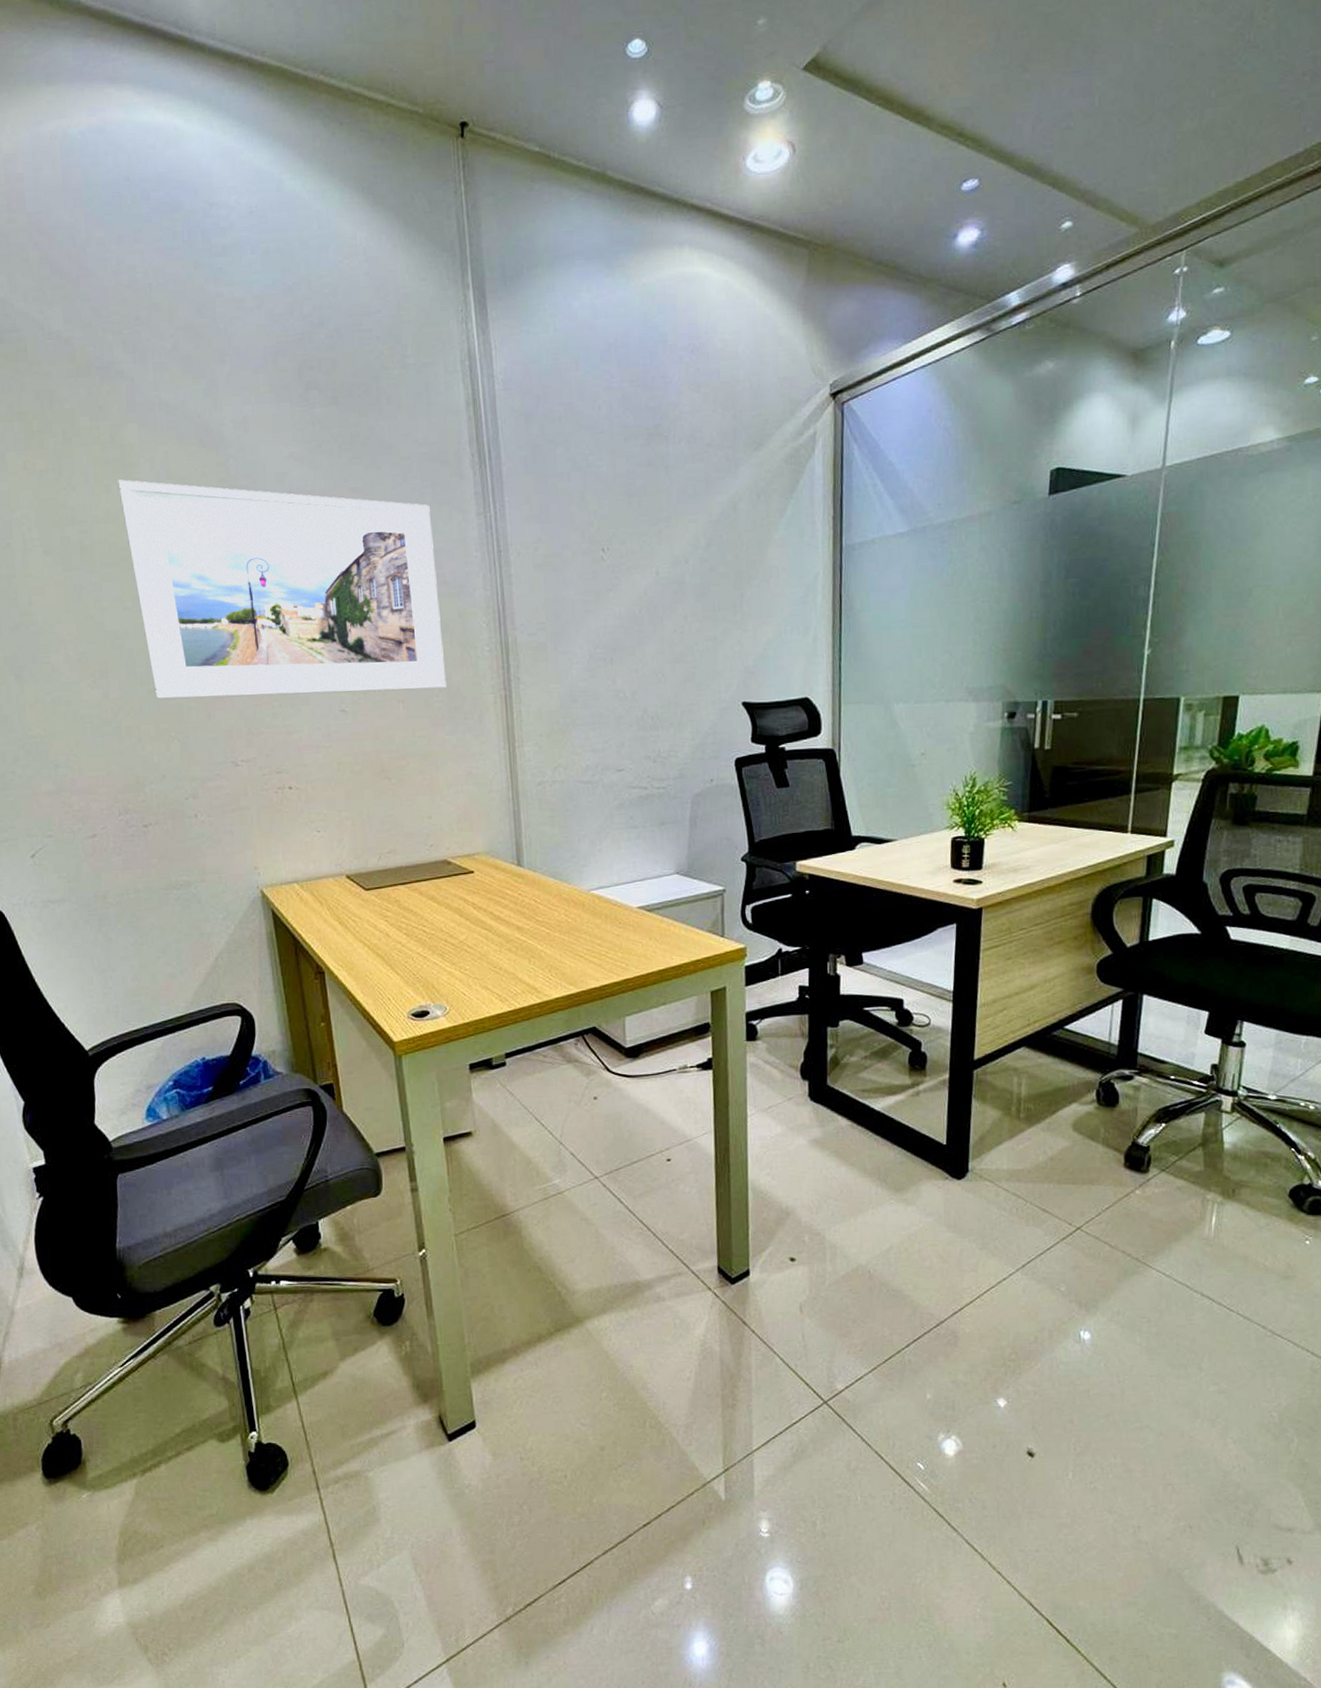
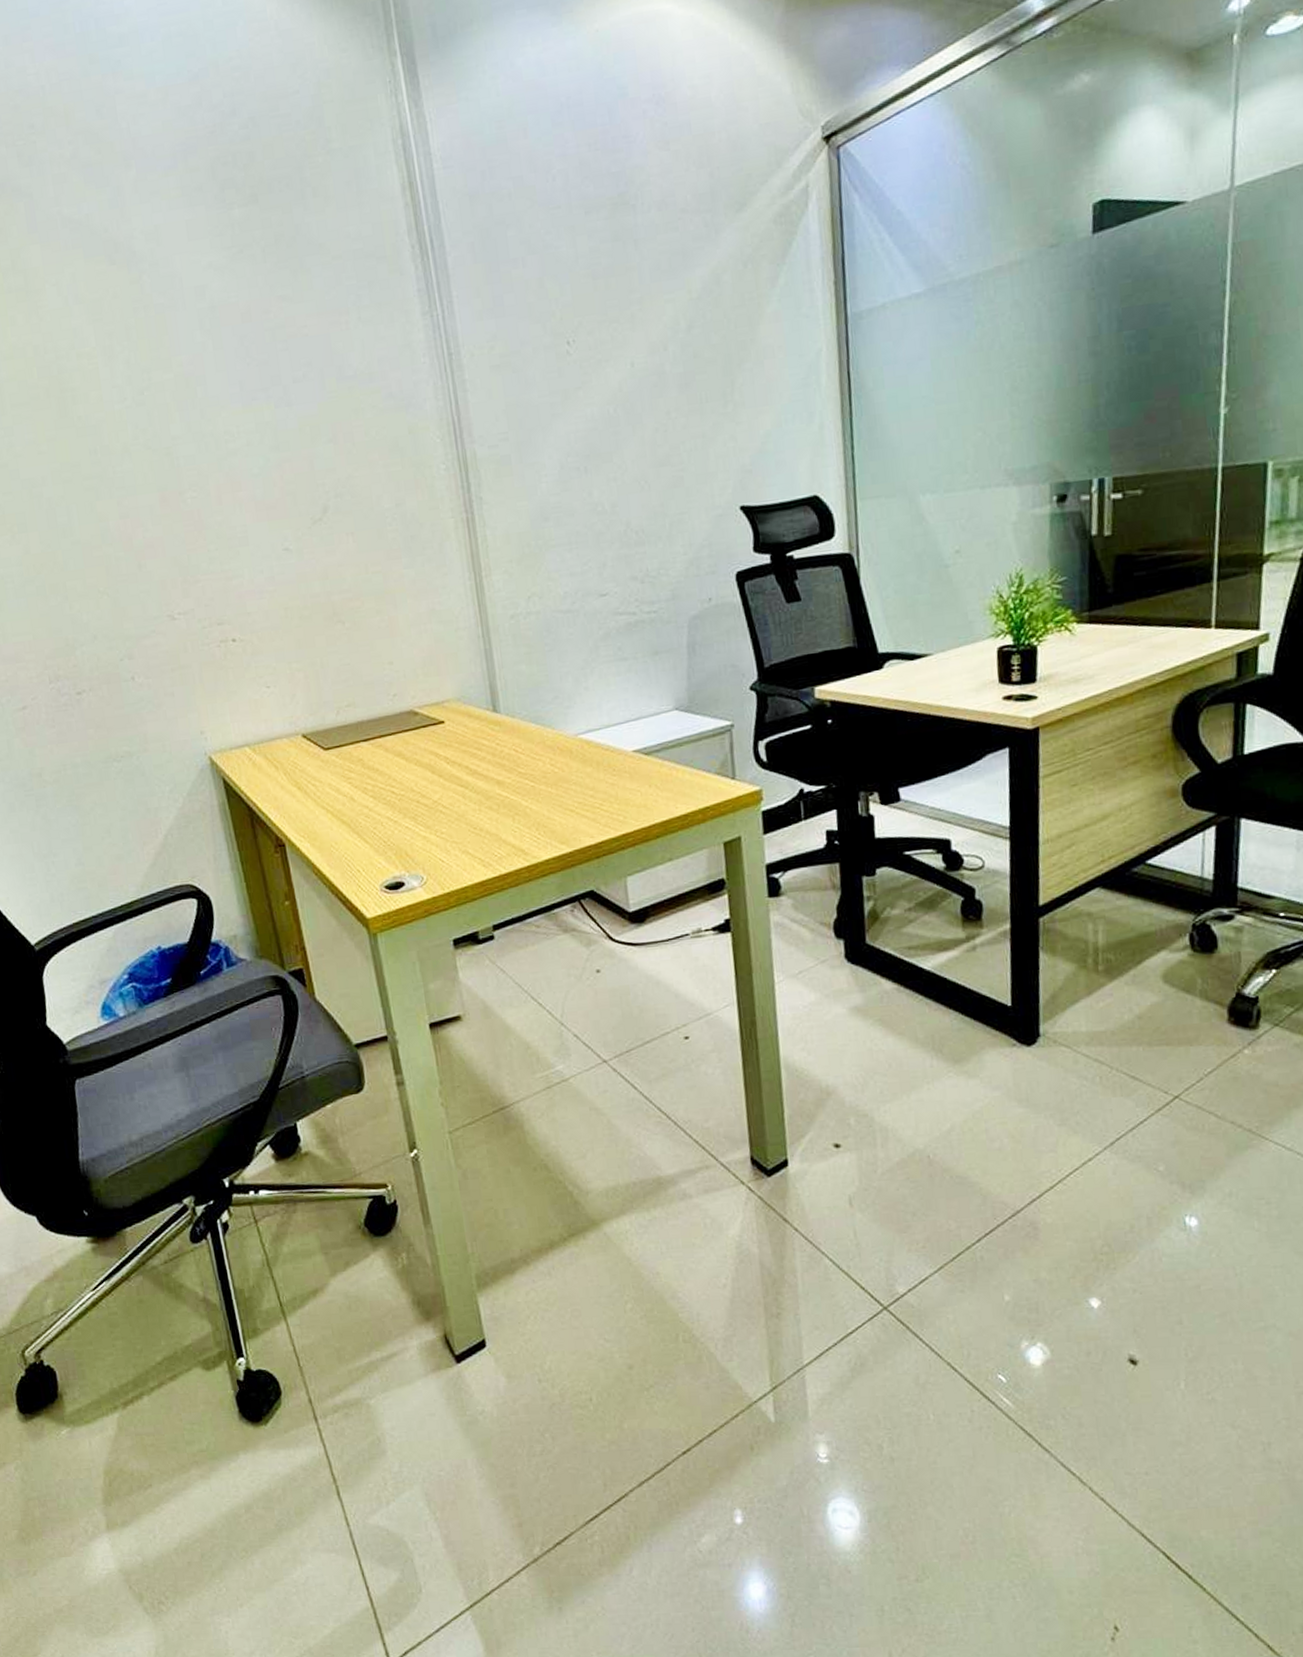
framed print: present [118,479,447,700] -> none [23,307,401,552]

